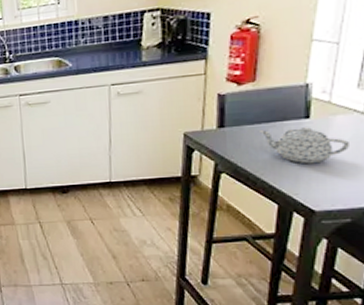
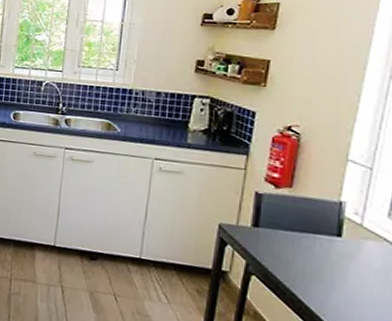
teapot: present [258,127,351,164] -> none [291,239,380,287]

